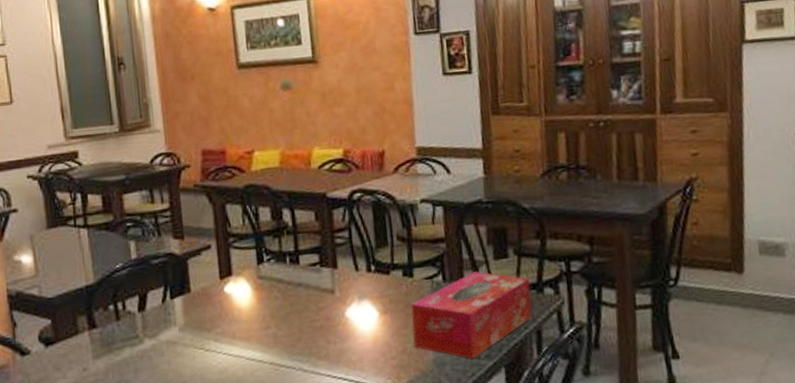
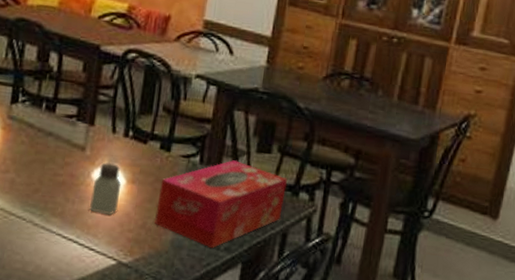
saltshaker: none [348,298,377,348] -> present [90,162,122,215]

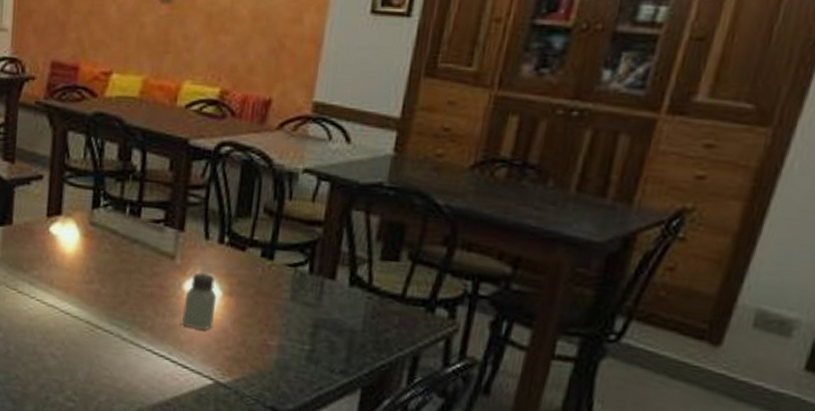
tissue box: present [154,160,287,249] -> none [255,269,420,371]

